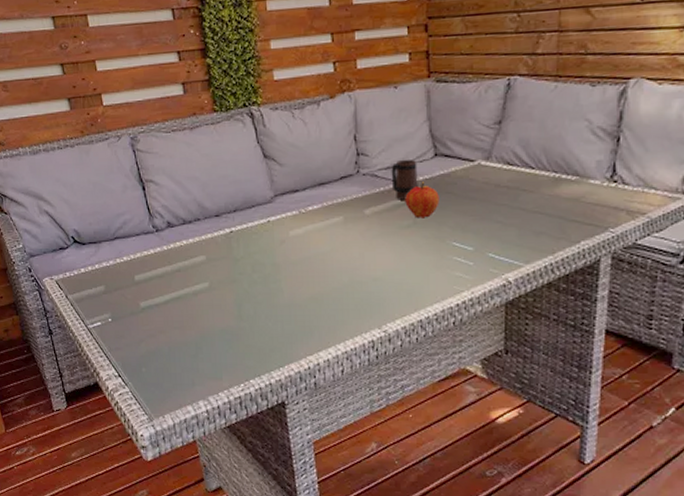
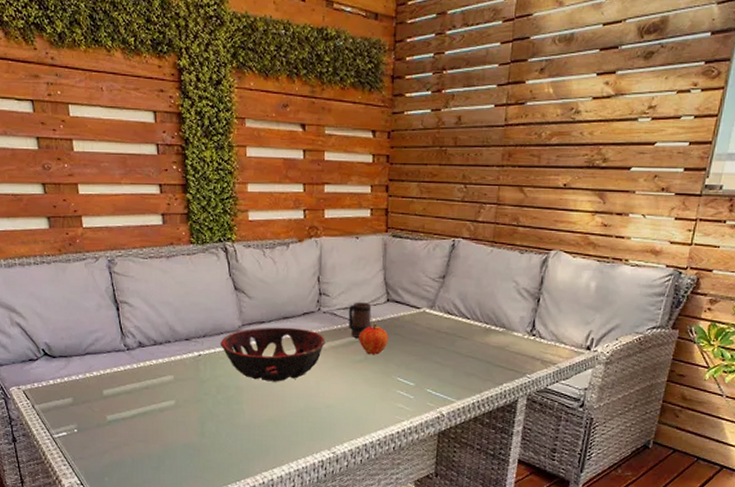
decorative bowl: none [252,194,367,256] -> present [220,327,325,382]

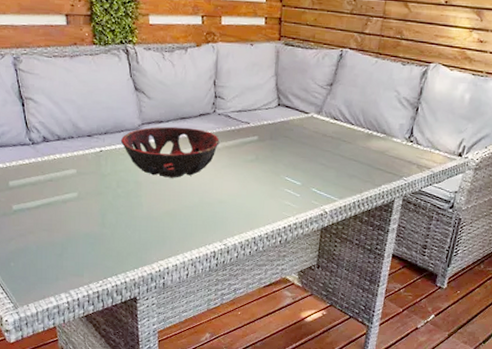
mug: present [348,301,372,338] -> none [241,105,264,139]
fruit: present [359,323,389,355] -> none [251,125,279,156]

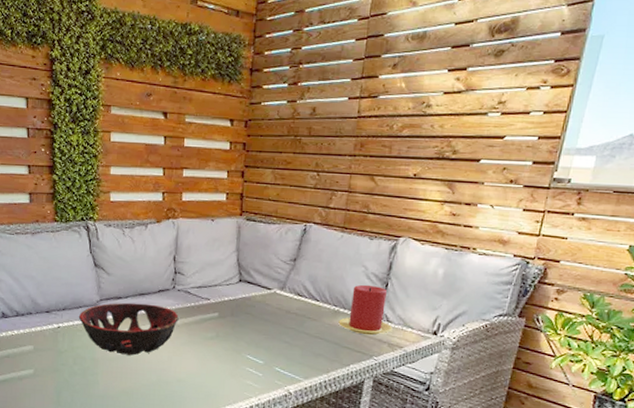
candle: none [371,108,422,158] -> present [338,284,393,336]

